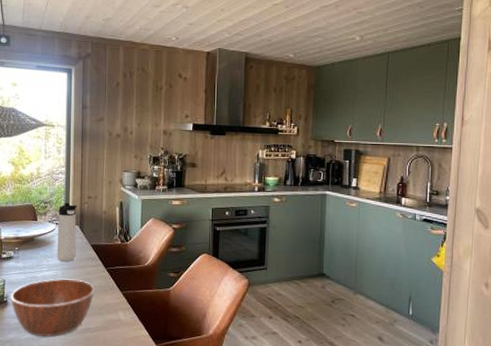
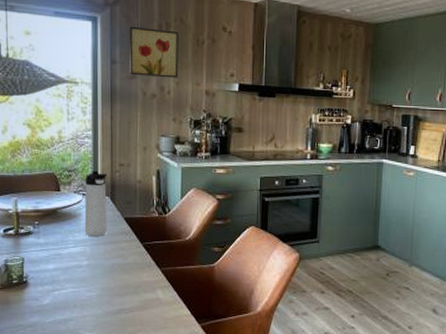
bowl: present [10,278,95,337] -> none [30,255,130,319]
wall art: none [98,76,140,120] -> present [129,26,179,78]

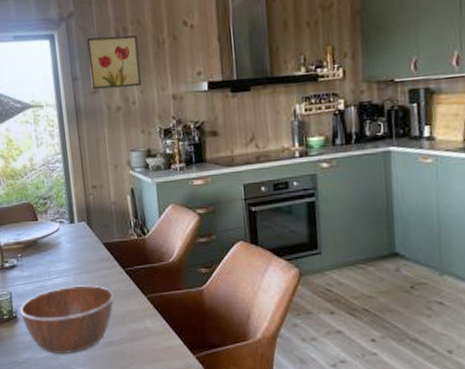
bowl: none [30,255,130,319] -> present [19,285,114,354]
thermos bottle: present [84,170,108,236] -> none [60,195,87,265]

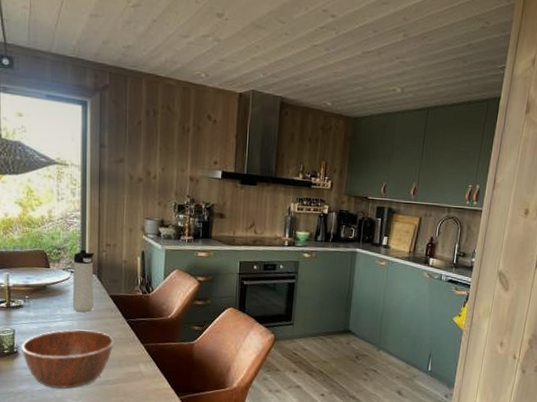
thermos bottle: none [60,195,87,265] -> present [72,249,95,312]
wall art: present [86,35,142,90] -> none [118,111,165,164]

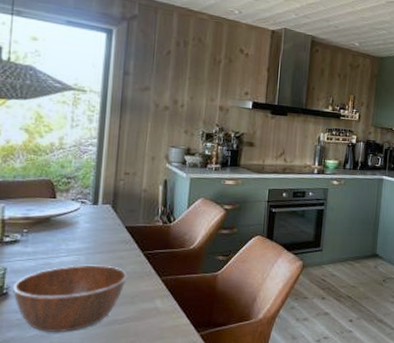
thermos bottle: present [72,249,95,312] -> none [80,178,111,245]

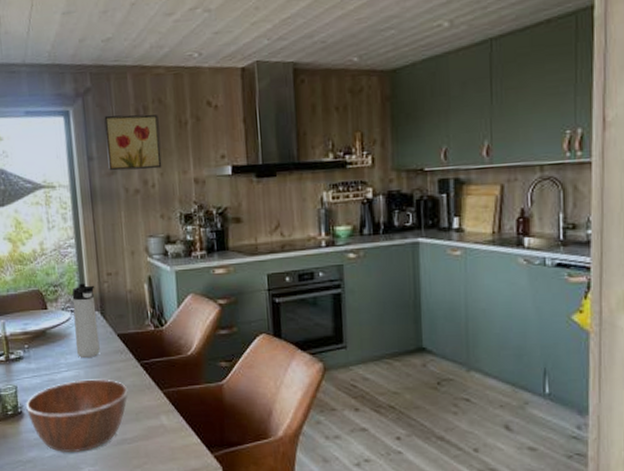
thermos bottle: none [80,178,111,245] -> present [72,283,100,358]
wall art: none [143,41,196,93] -> present [104,114,162,171]

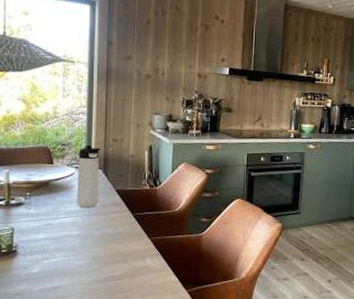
bowl: present [25,379,128,452] -> none [20,225,120,287]
wall art: present [104,114,162,171] -> none [126,11,174,61]

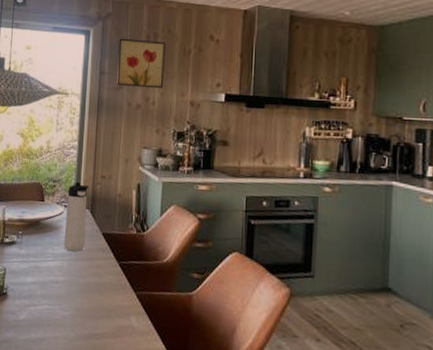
wall art: none [126,11,174,61] -> present [117,38,166,89]

